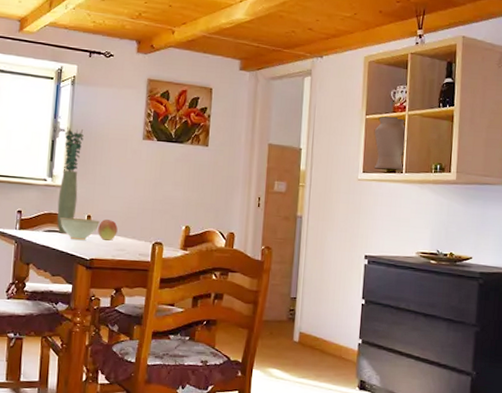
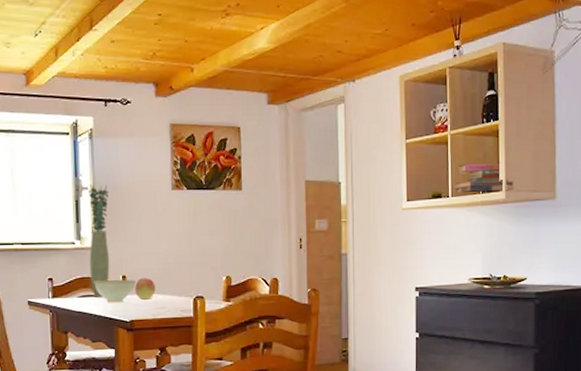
decorative vase: present [375,116,407,171] -> none [417,137,451,196]
books: none [407,143,465,174] -> present [453,162,514,193]

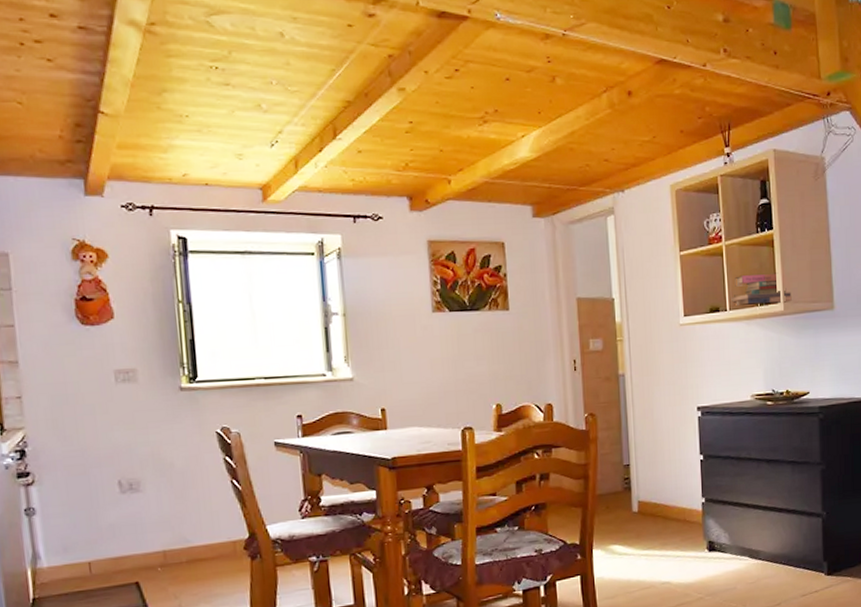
vase: present [88,184,110,297] -> none [338,309,367,434]
bowl: present [94,280,136,303] -> none [349,412,397,440]
fruit: present [135,278,156,300] -> none [396,410,419,434]

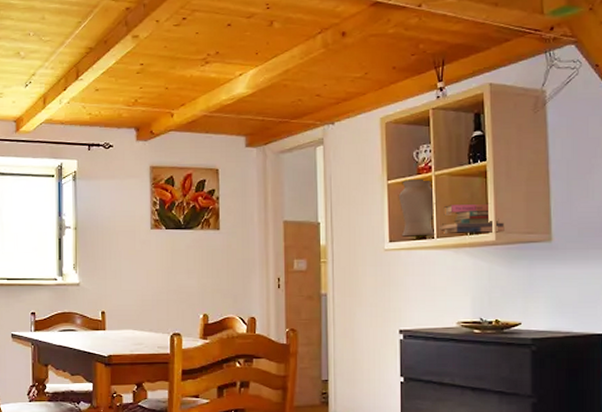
decorative vase: none [692,249,728,310] -> present [399,178,436,237]

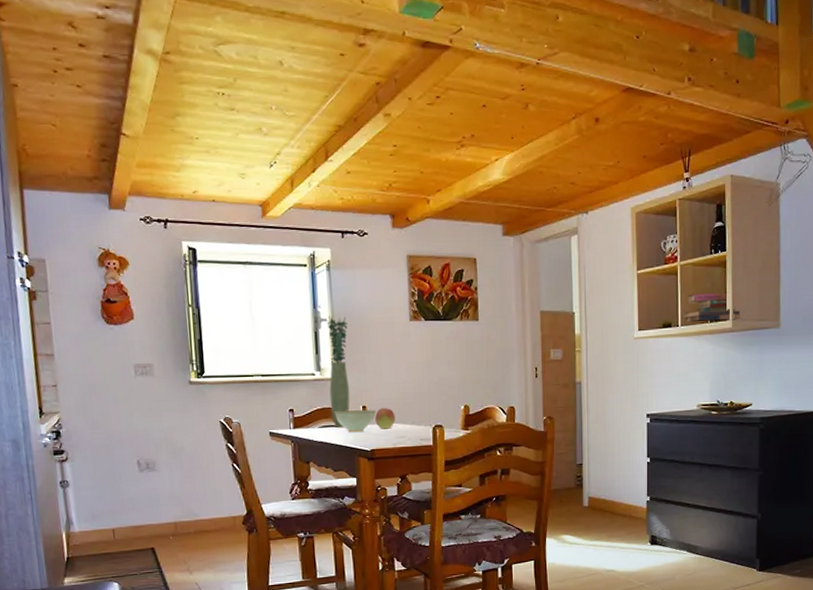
vase: none [70,224,90,332] -> present [326,316,350,427]
bowl: none [74,316,115,338] -> present [334,410,376,433]
fruit: none [113,314,133,335] -> present [375,408,395,429]
decorative vase: present [399,178,436,237] -> none [648,268,680,325]

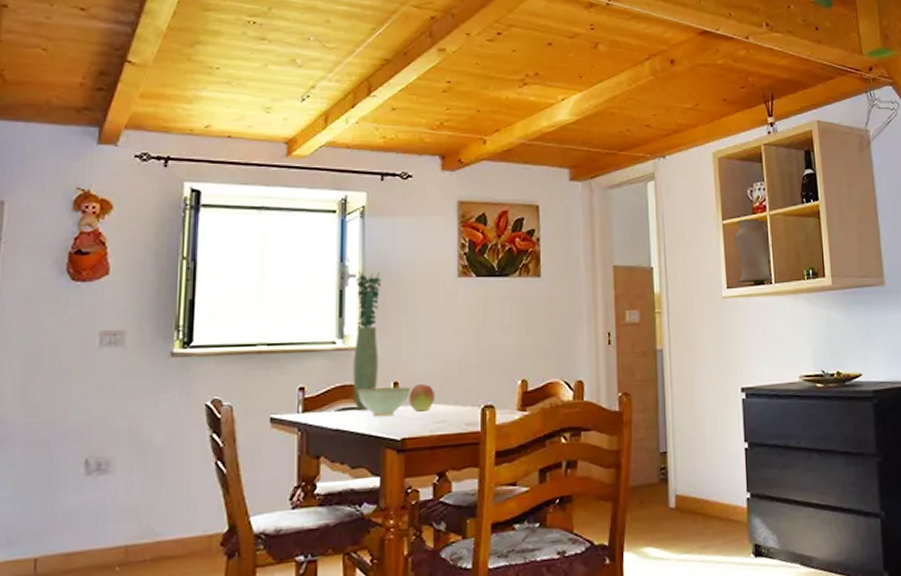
decorative vase: none [648,268,680,325] -> present [735,218,773,282]
books: present [682,292,740,323] -> none [776,245,840,280]

